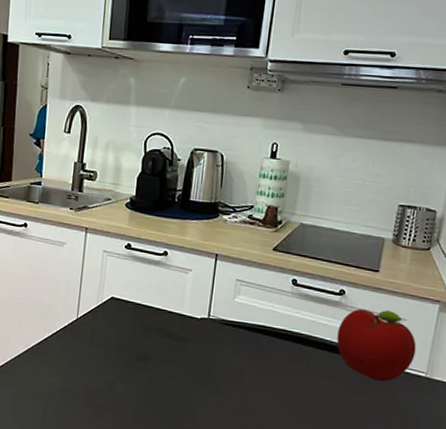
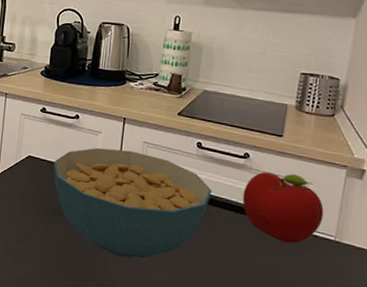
cereal bowl: none [139,287,306,404] -> present [53,147,212,258]

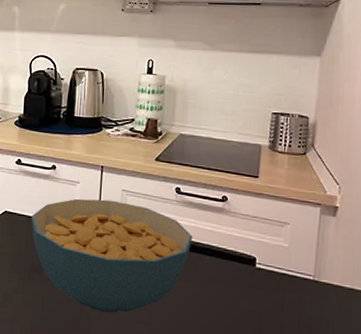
fruit: present [242,172,324,244] -> none [223,214,302,286]

